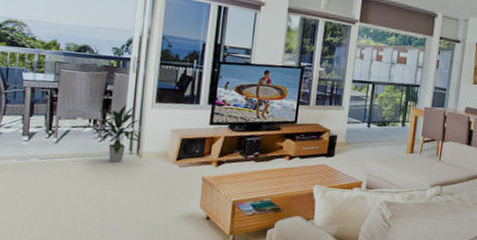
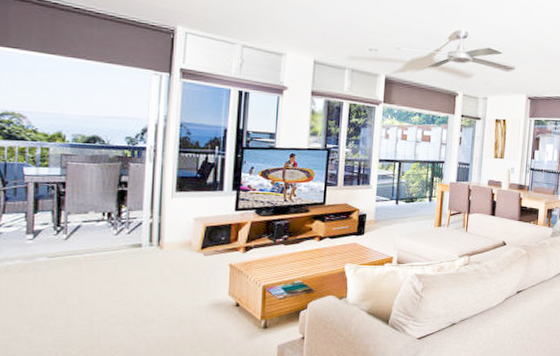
indoor plant: present [93,104,140,163] -> none [107,195,160,256]

